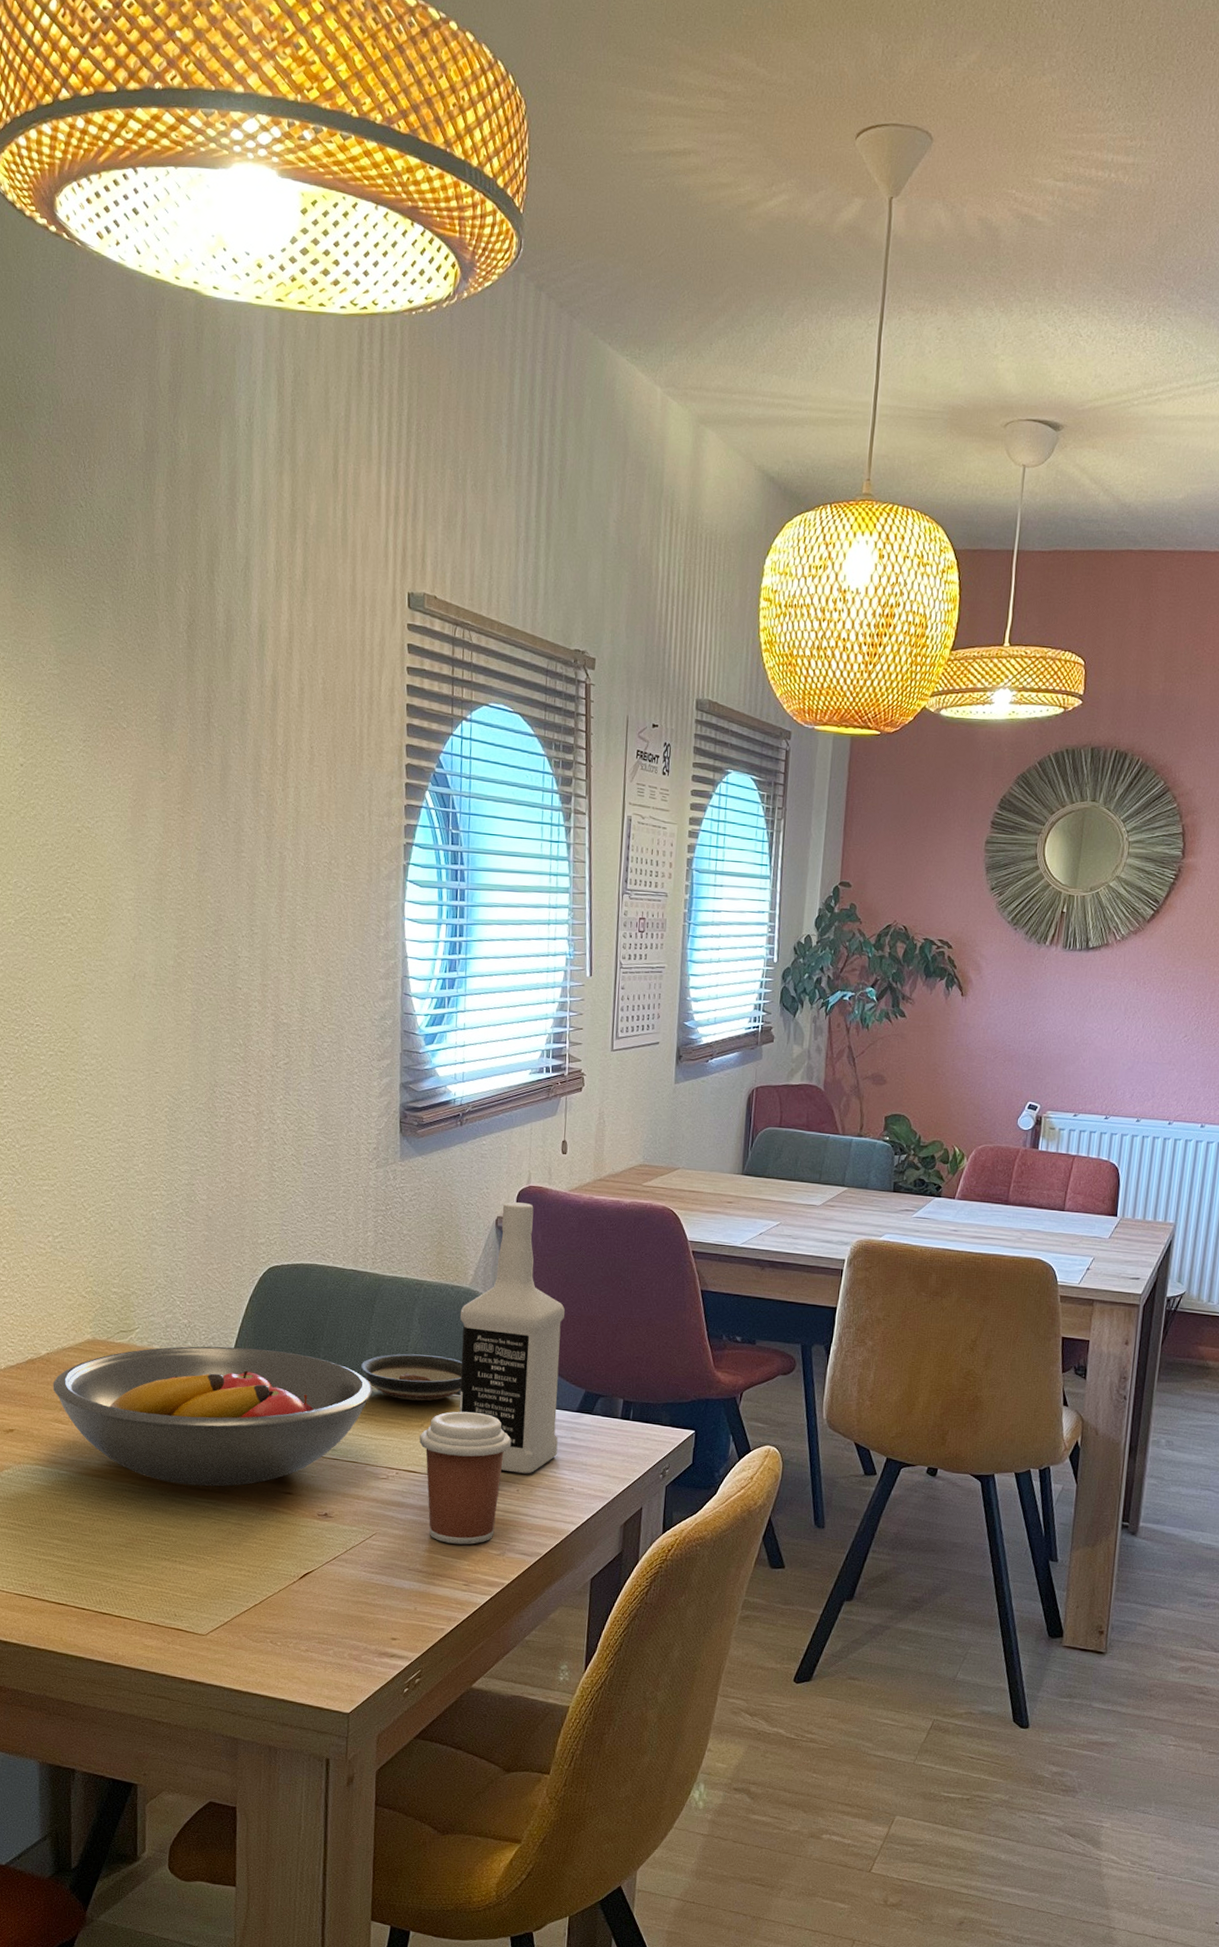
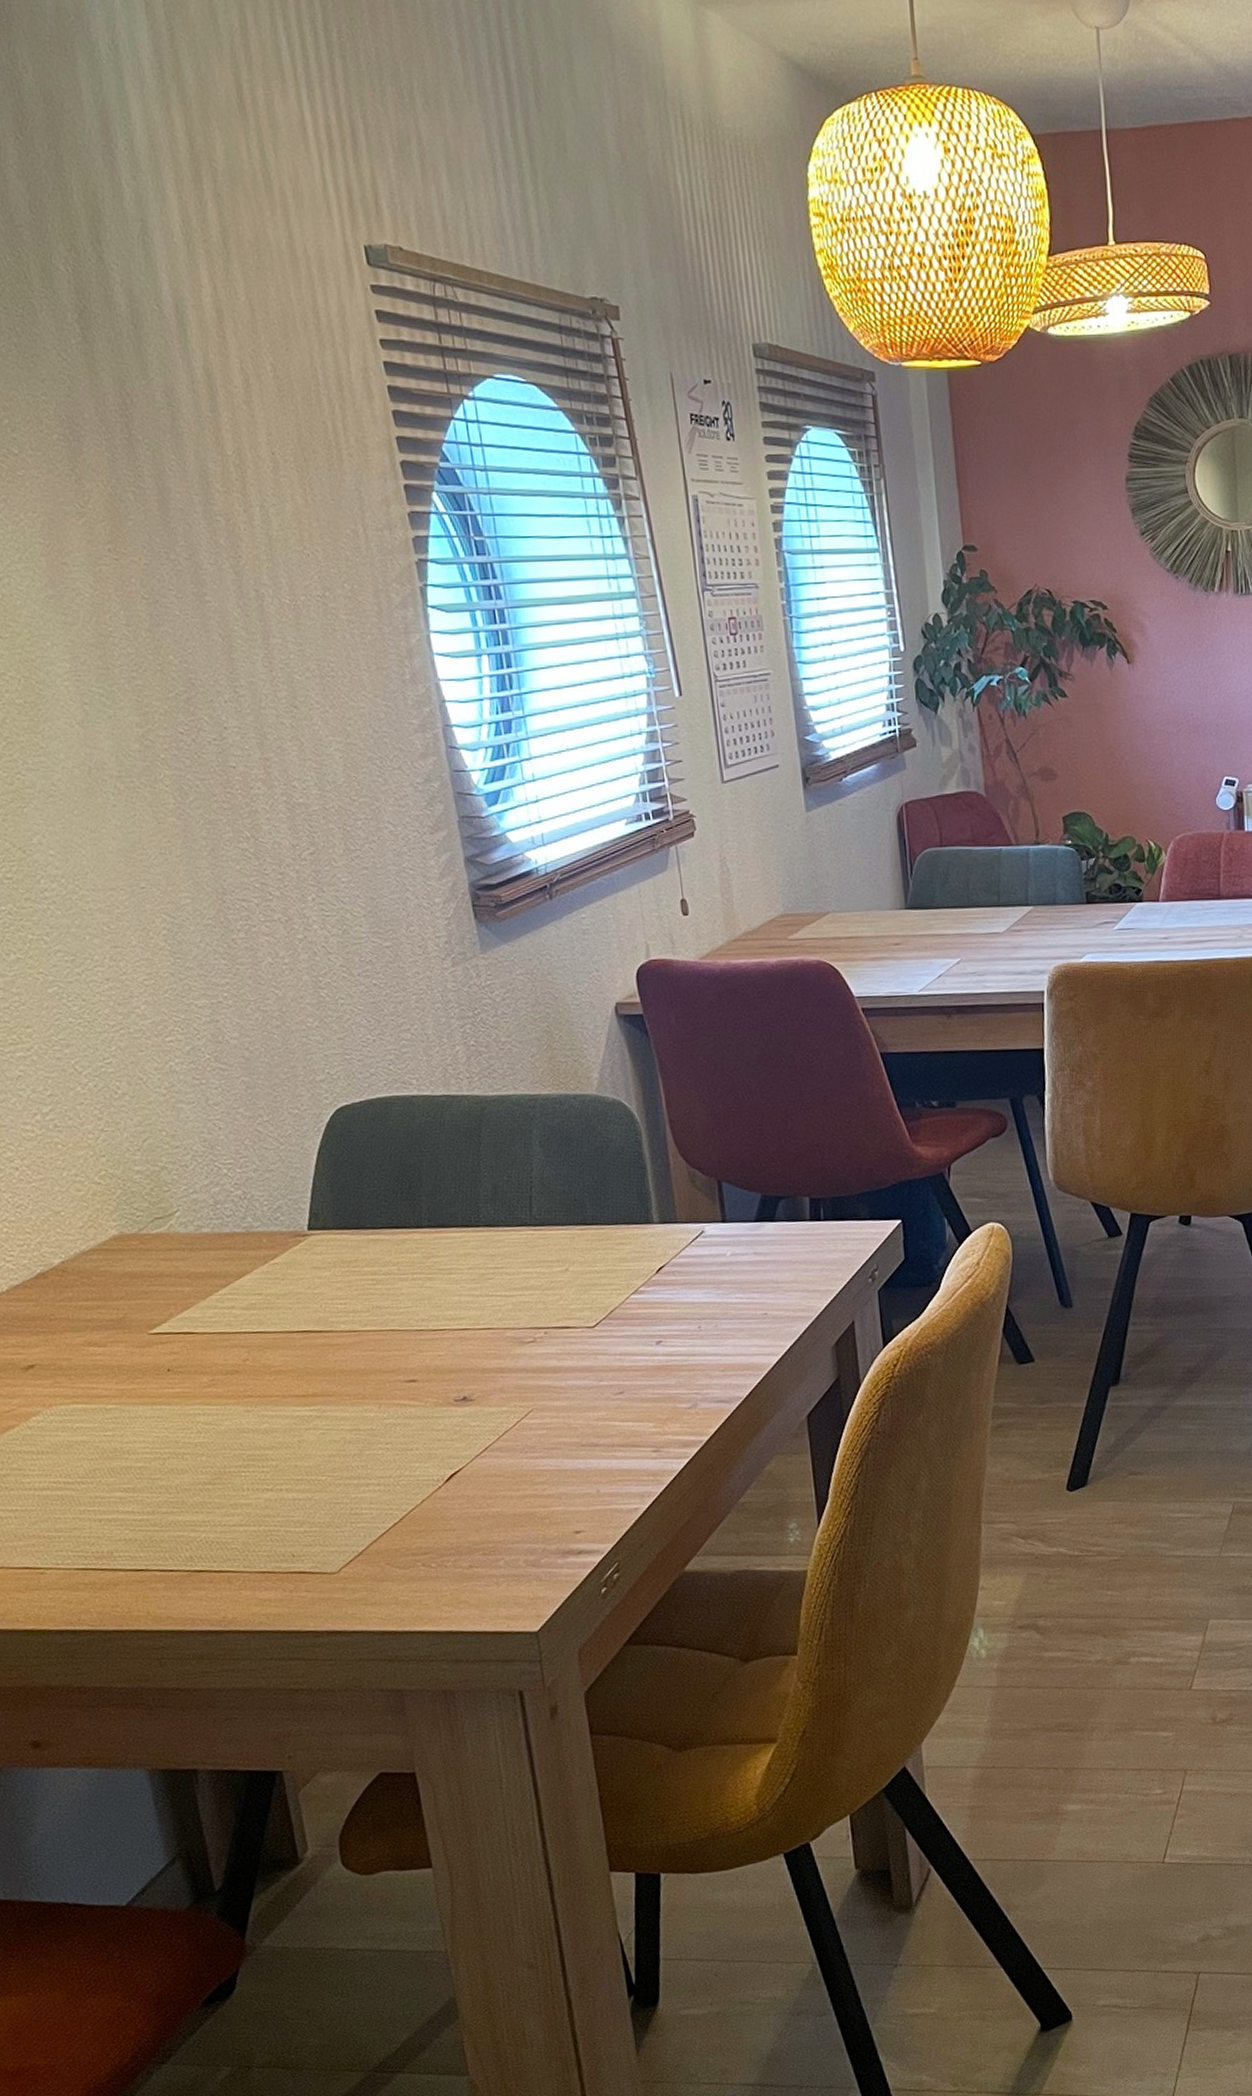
fruit bowl: present [52,1346,373,1487] -> none [76,1208,497,1395]
saucer: present [360,1353,463,1401] -> none [475,1182,608,1243]
coffee cup: present [419,1411,512,1545] -> none [566,1242,682,1406]
vodka: present [459,1202,565,1474] -> none [589,981,740,1307]

